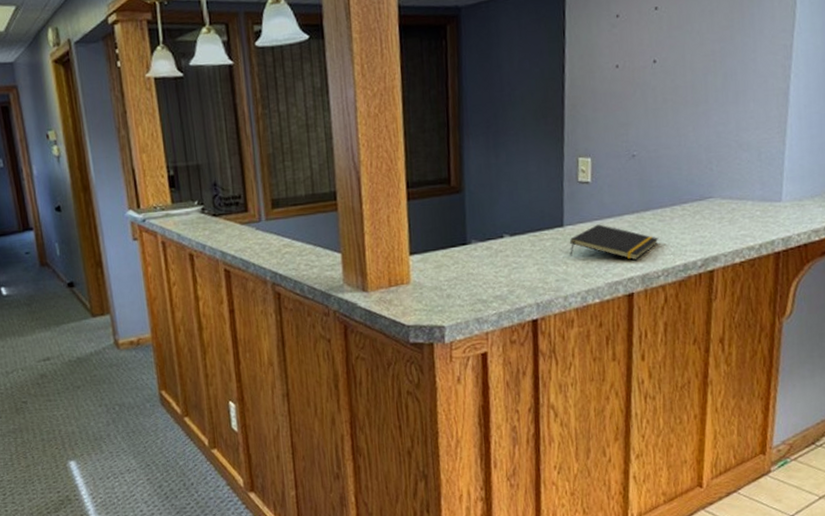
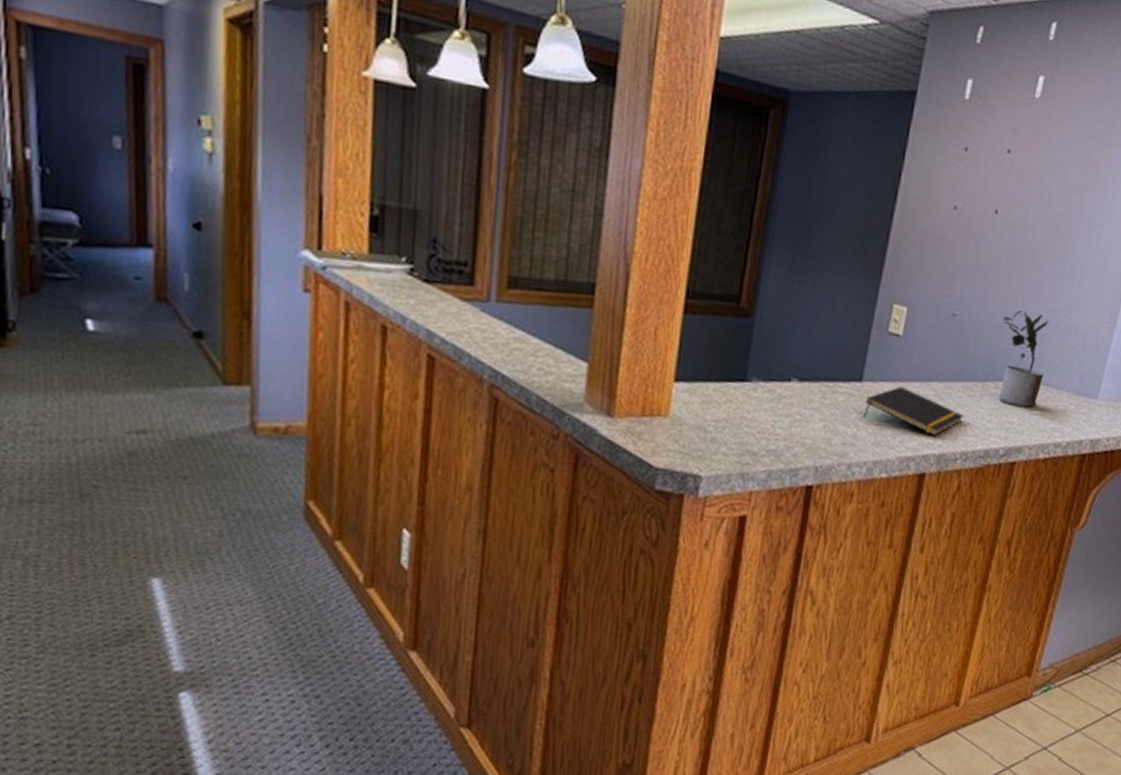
potted plant: none [678,139,727,222] -> present [998,311,1049,408]

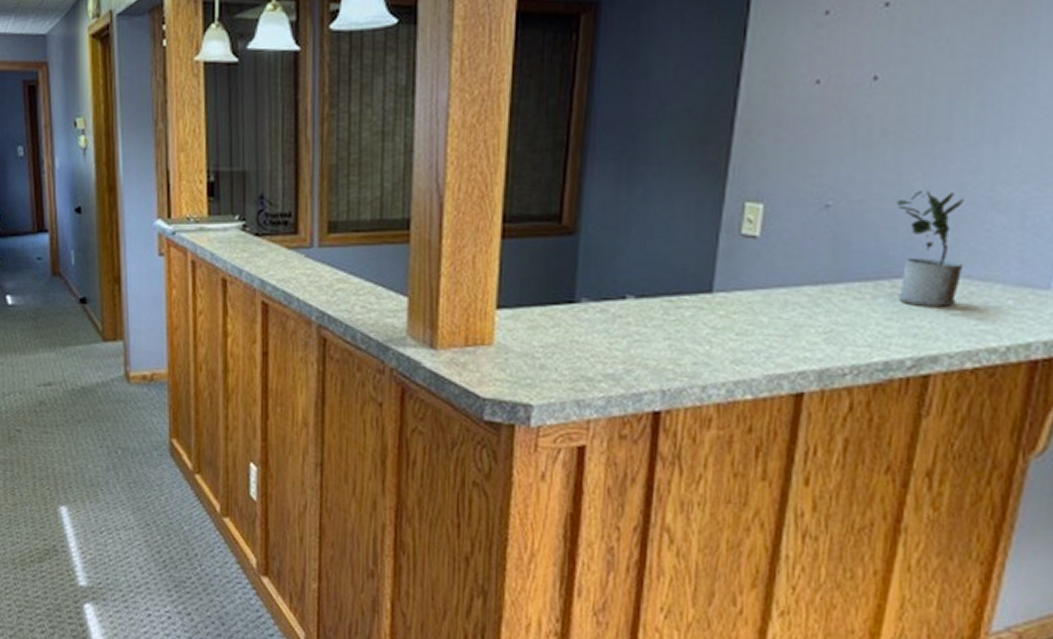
notepad: present [863,386,964,437] -> none [717,294,851,349]

